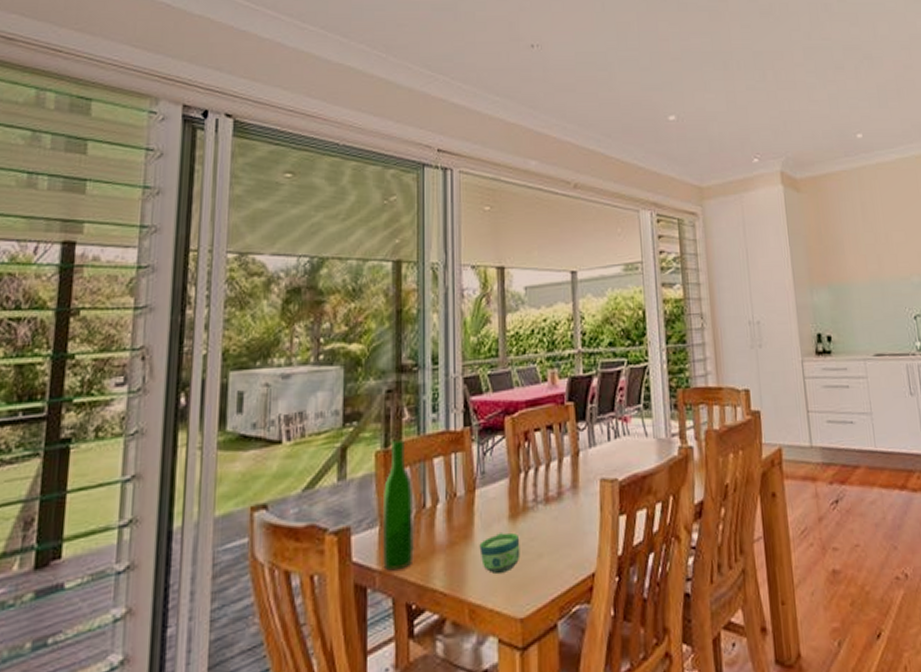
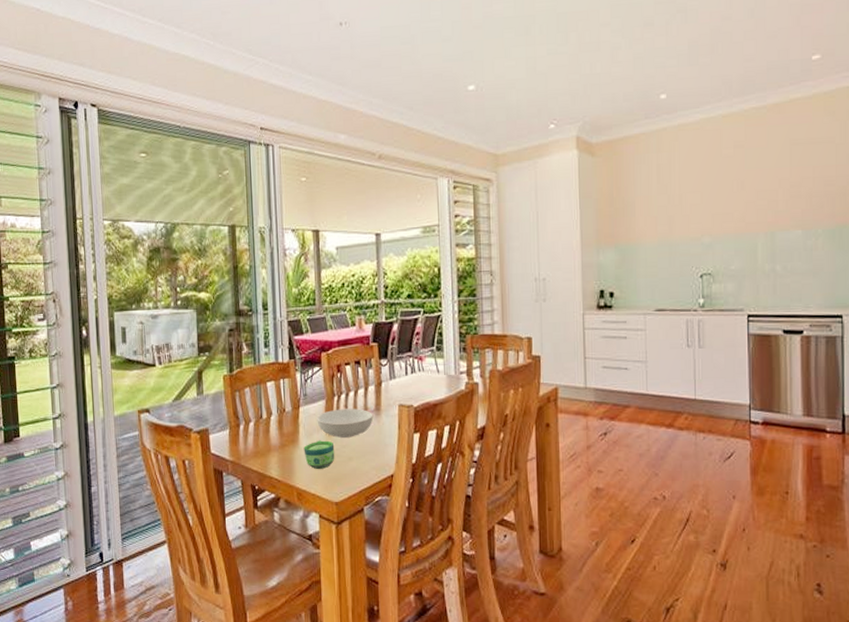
wine bottle: present [382,439,415,571] -> none [230,367,256,461]
serving bowl: none [497,487,570,528] -> present [317,408,374,438]

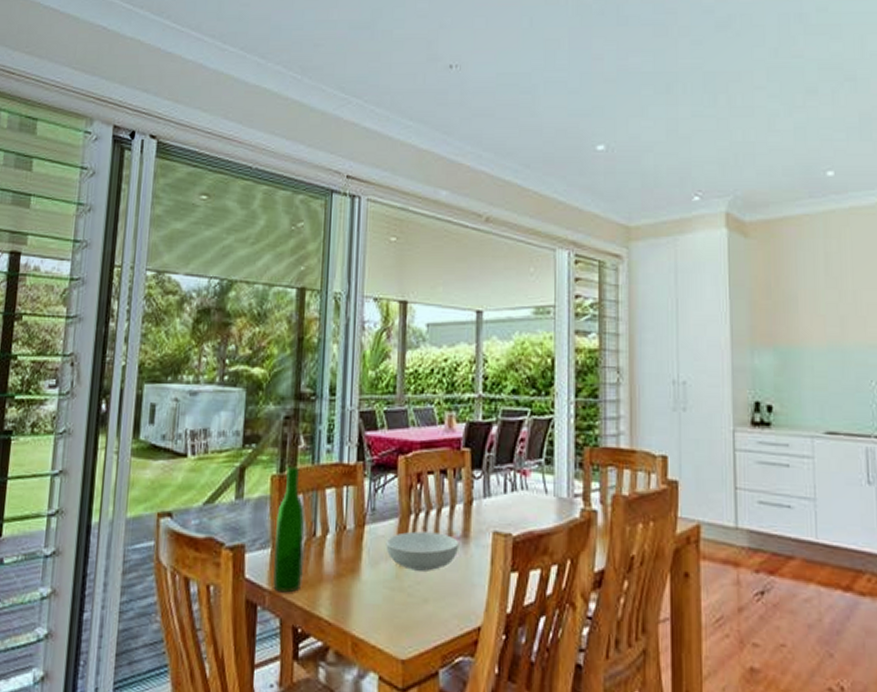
wine bottle: none [230,367,256,461] -> present [273,465,305,593]
cup: present [303,440,335,469] -> none [365,572,406,612]

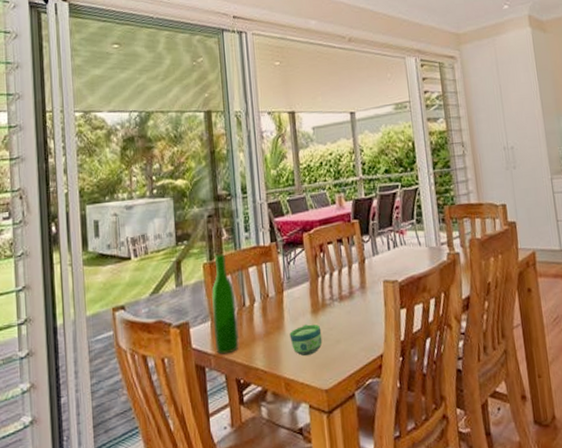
cup: none [365,572,406,612] -> present [289,324,323,356]
serving bowl: present [386,531,460,571] -> none [301,288,359,320]

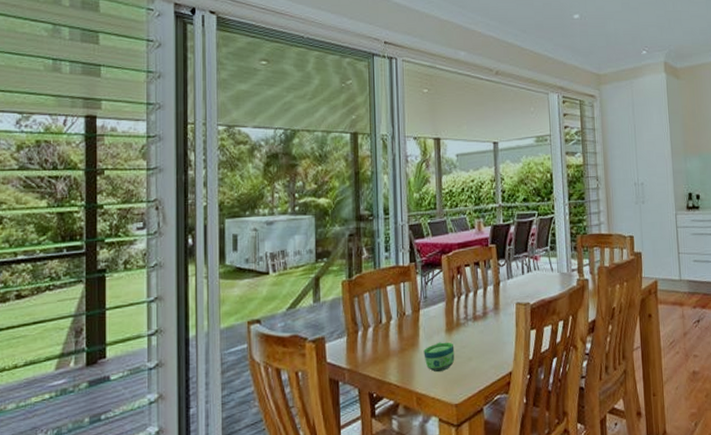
wine bottle: present [211,253,239,355] -> none [348,272,375,369]

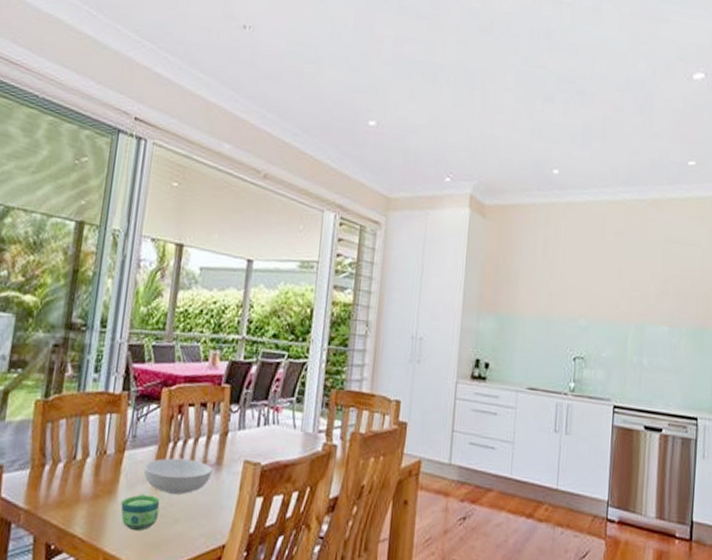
serving bowl: none [437,308,492,339] -> present [143,458,213,495]

